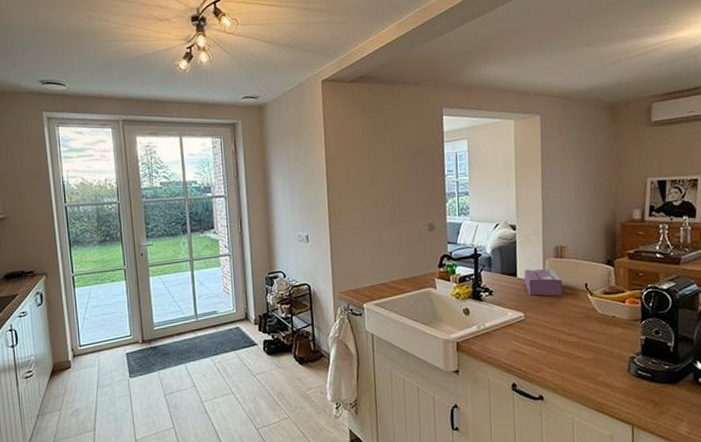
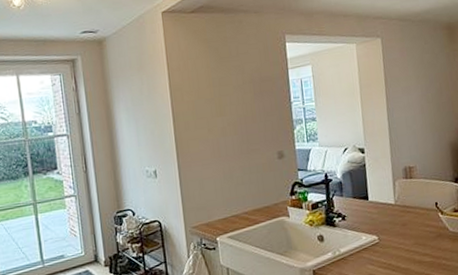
tissue box: present [524,269,563,296] -> none [375,190,415,218]

